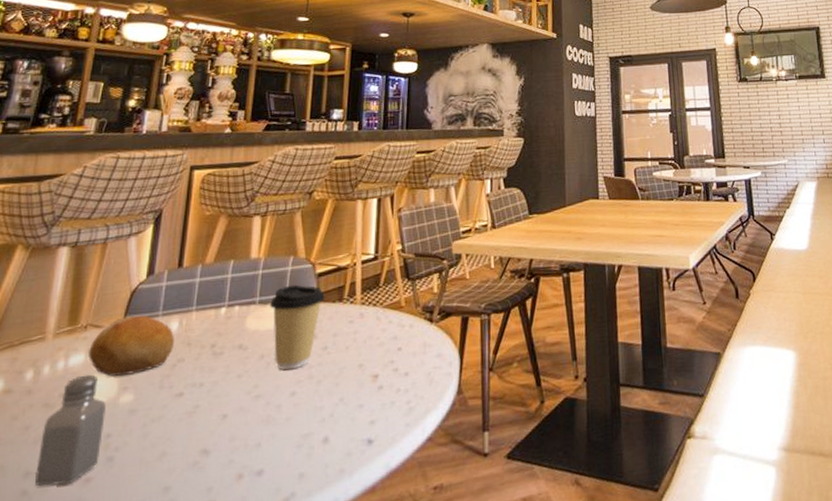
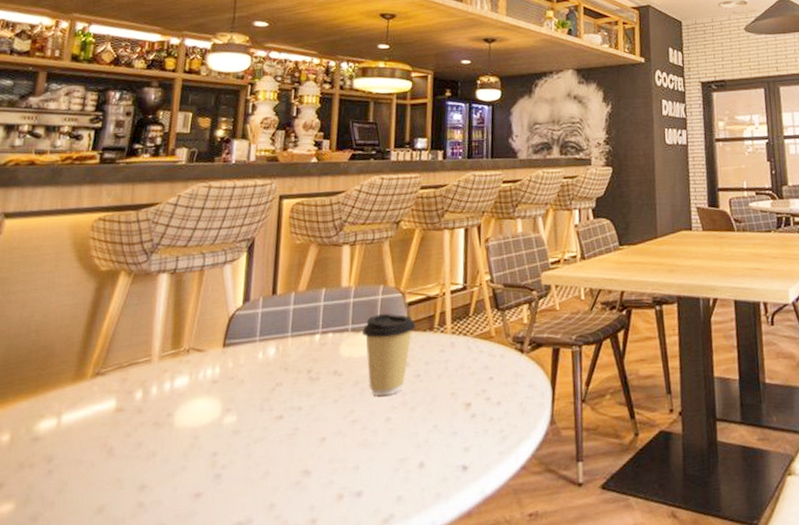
saltshaker: present [35,374,106,486] -> none [150,396,211,499]
bread roll: present [88,314,175,376] -> none [192,340,273,398]

